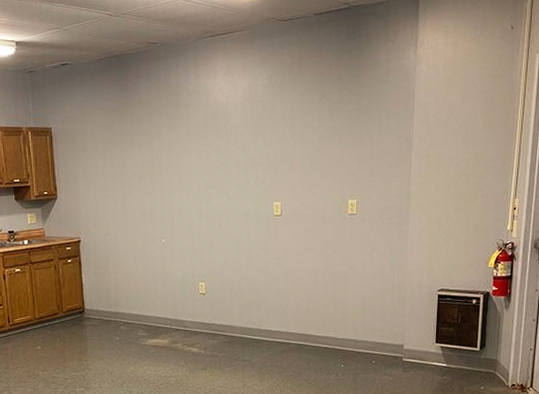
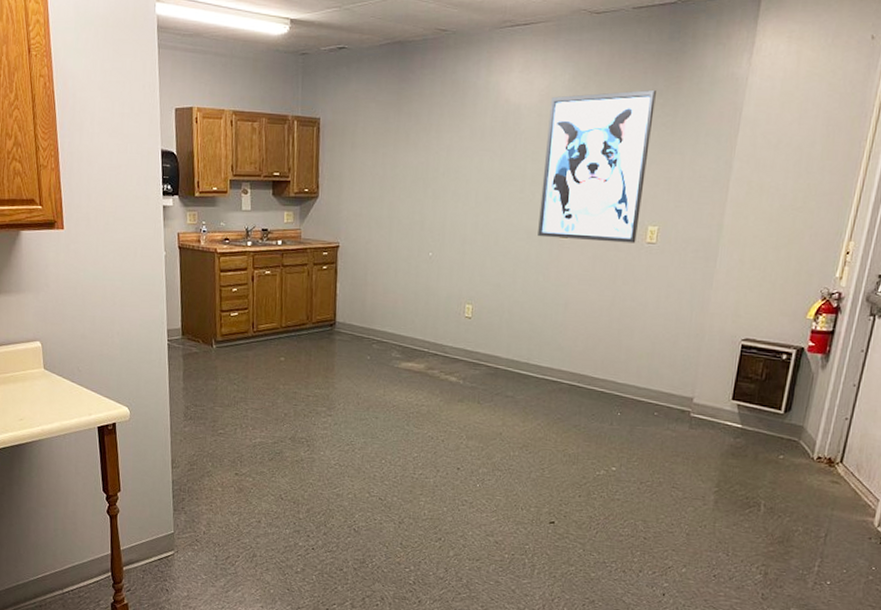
wall art: none [253,82,342,217] -> present [538,89,656,243]

